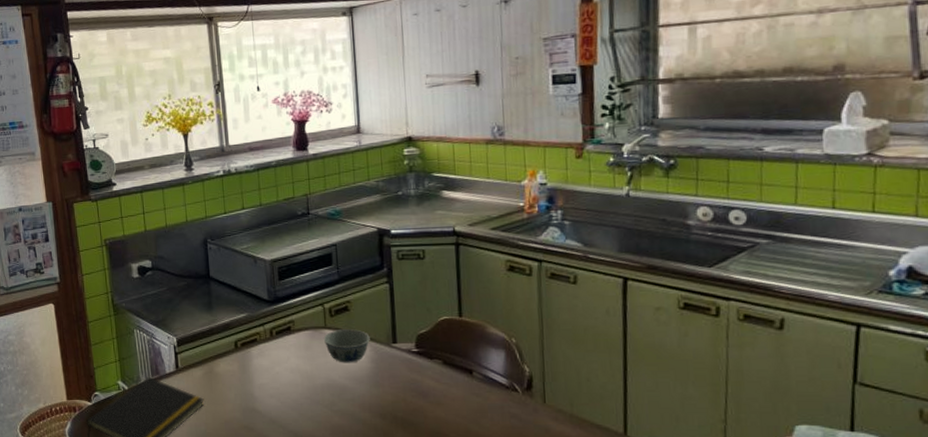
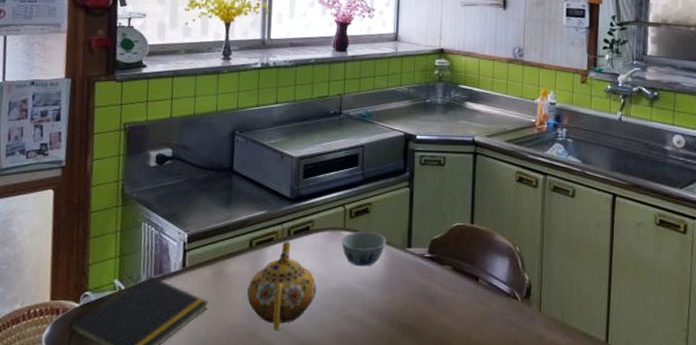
teapot: none [238,342,305,424] -> present [247,242,317,330]

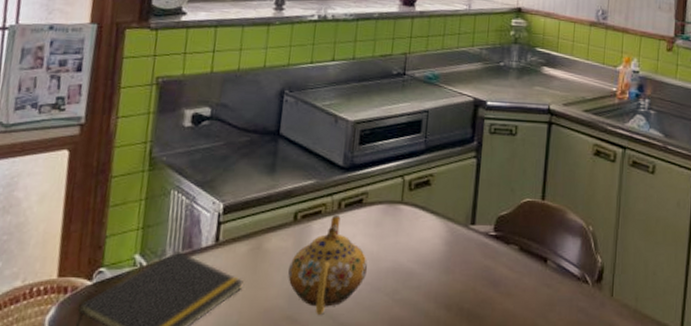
bowl: present [340,232,386,267] -> none [397,206,448,245]

